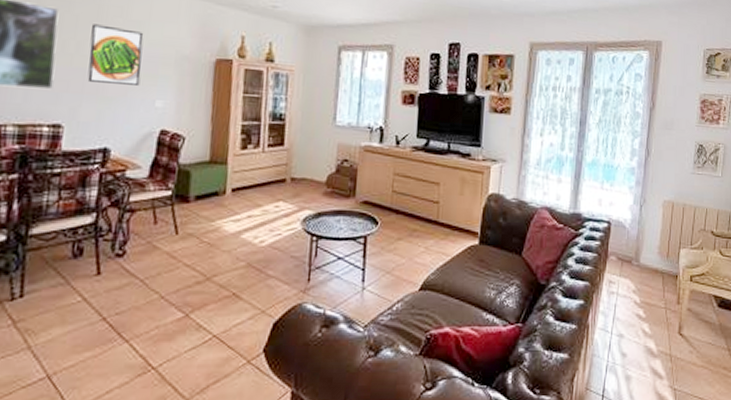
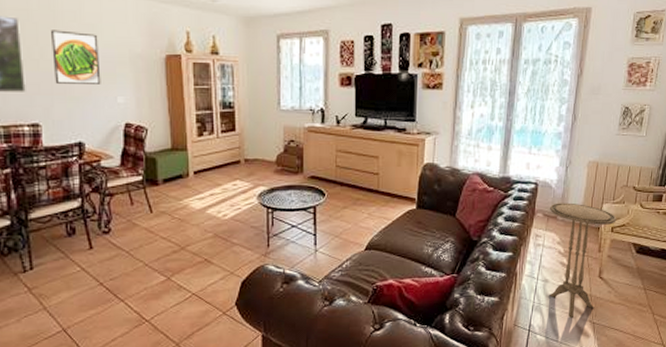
side table: none [624,245,695,382] -> present [549,202,617,318]

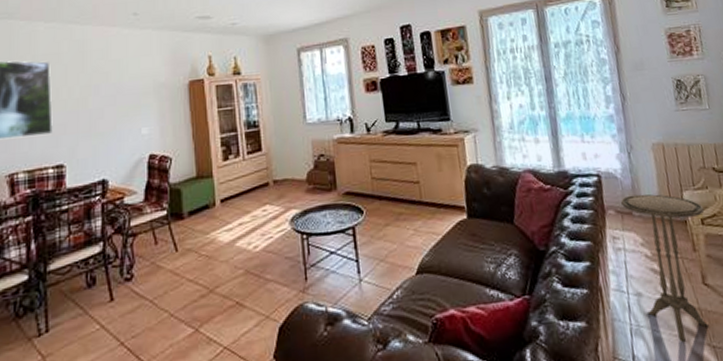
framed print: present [51,30,101,84] -> none [79,68,126,122]

